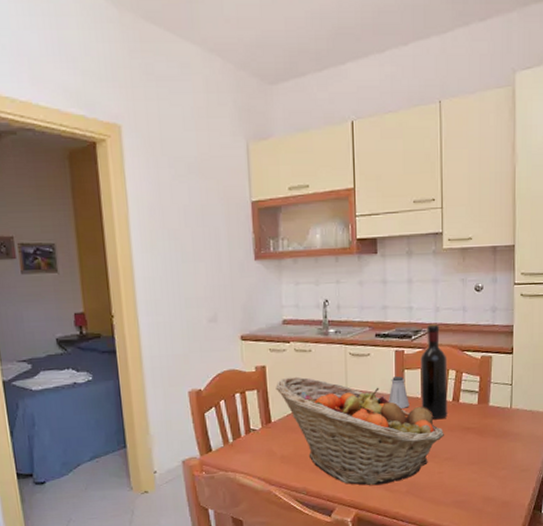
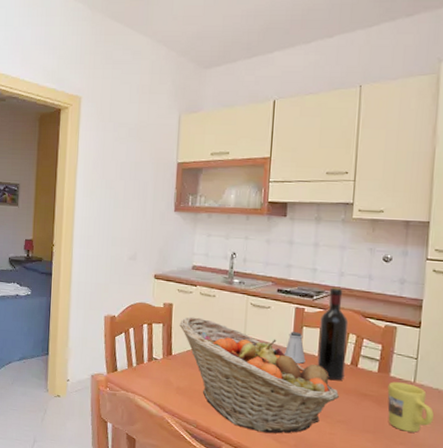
mug: none [488,410,529,457] -> present [387,382,434,433]

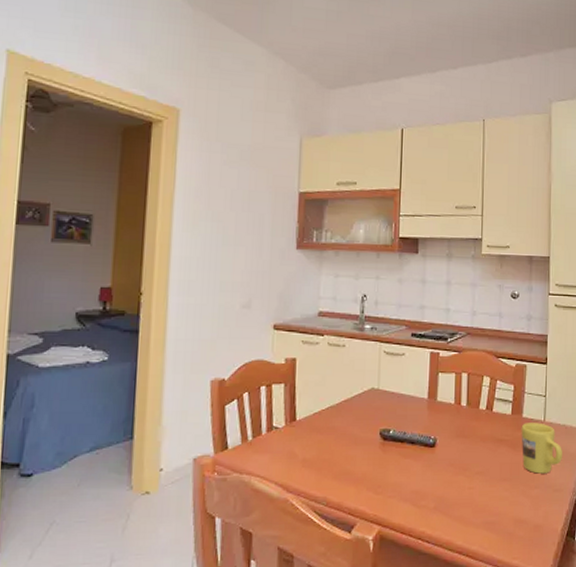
fruit basket: present [179,317,339,434] -> none [304,372,476,499]
saltshaker: present [285,332,306,364] -> none [421,380,442,414]
wine bottle: present [317,287,349,381] -> none [454,328,482,429]

